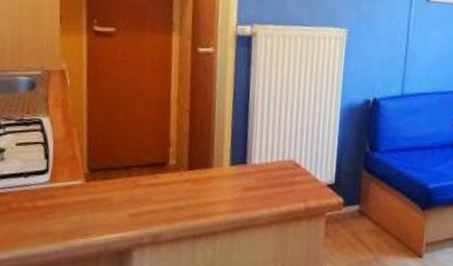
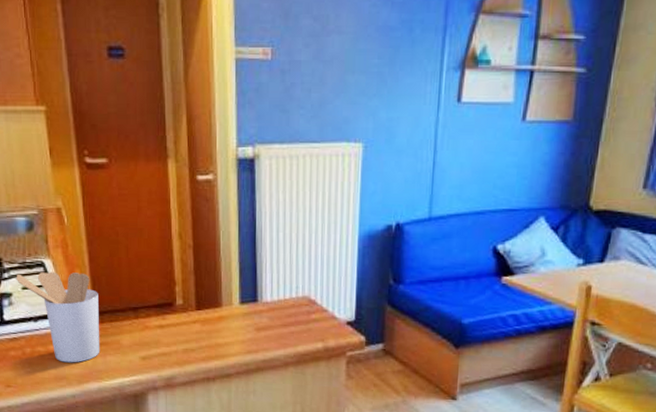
utensil holder: none [11,129,93,219] -> present [16,272,101,363]

